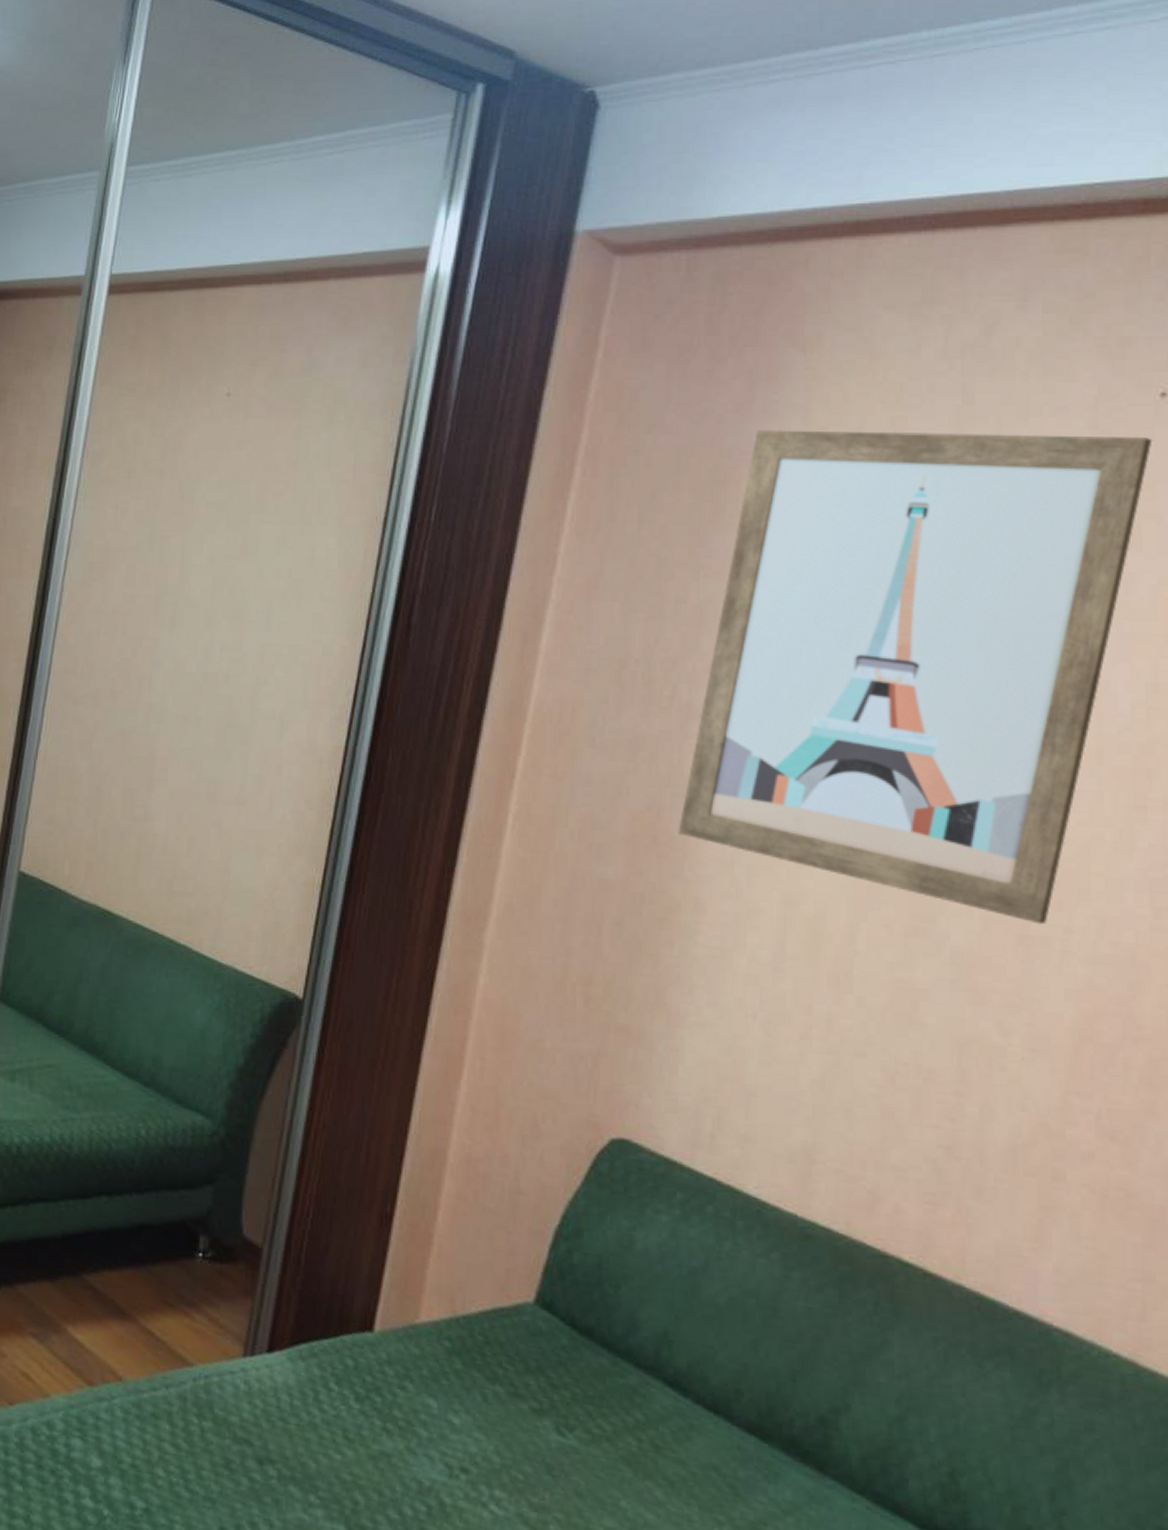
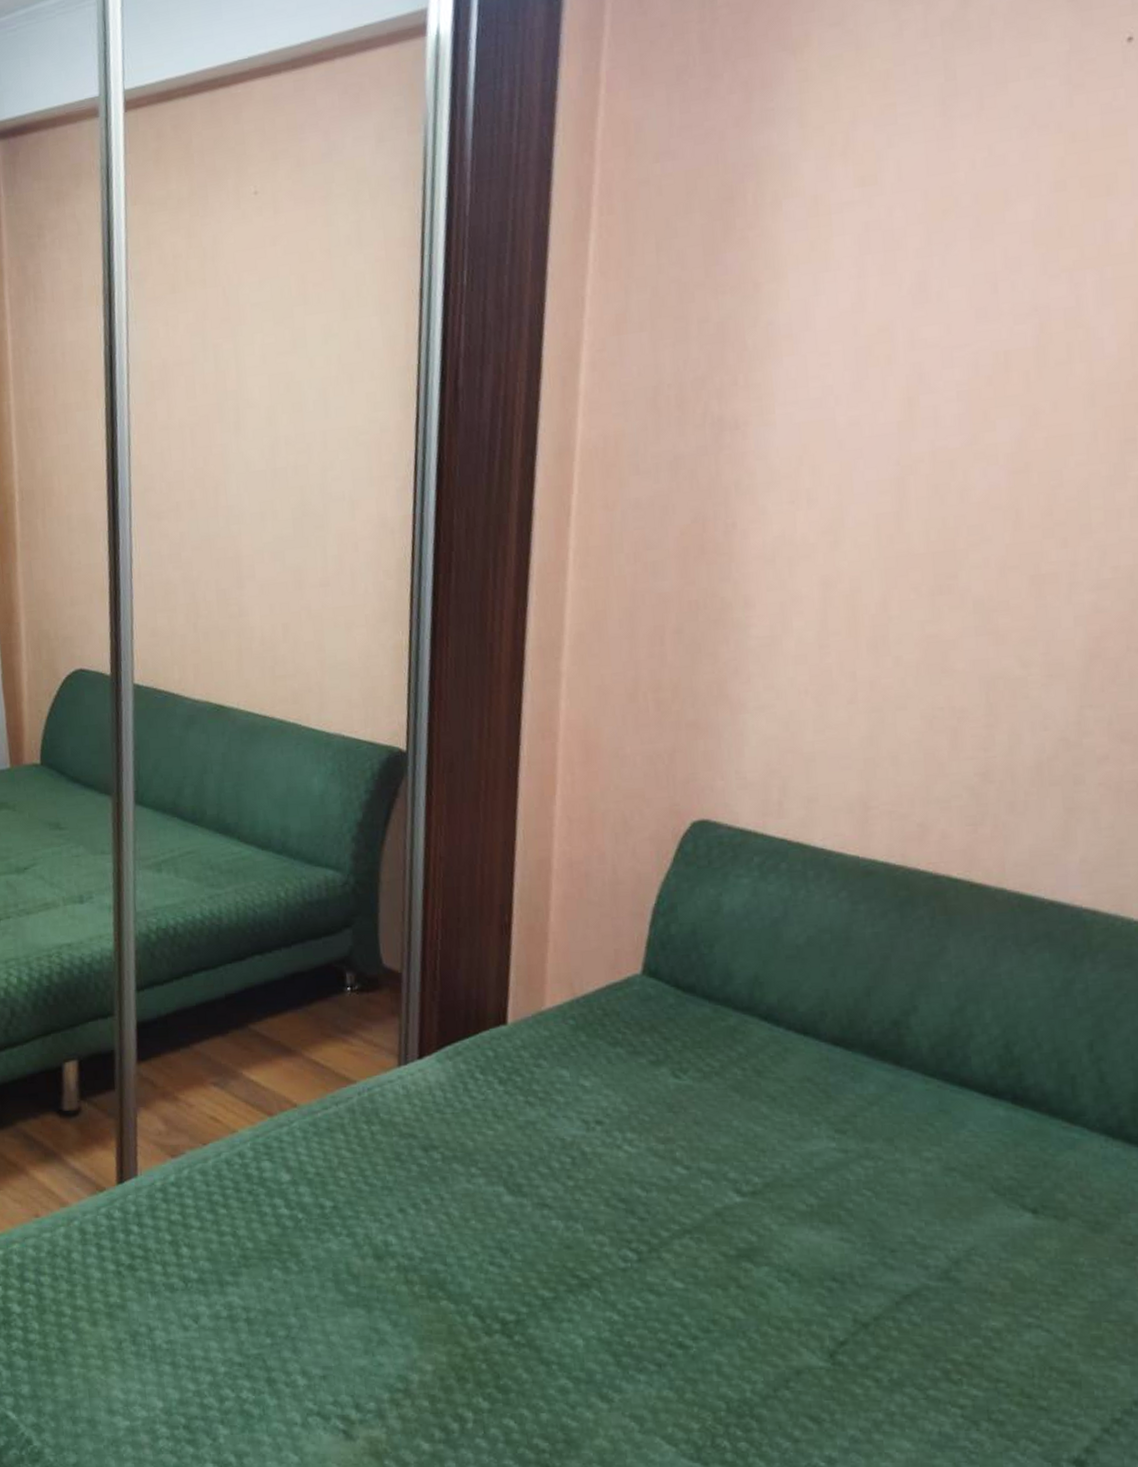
wall art: present [678,429,1153,925] -> none [722,84,1123,563]

